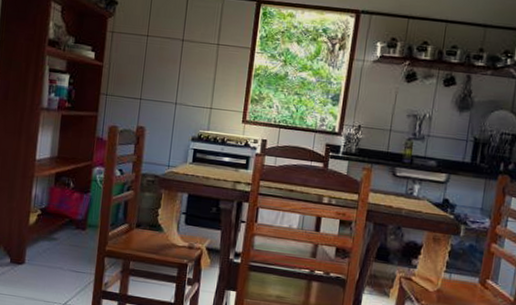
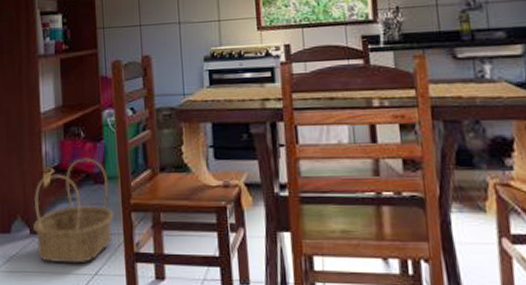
basket: none [14,205,90,293] -> present [33,158,114,264]

